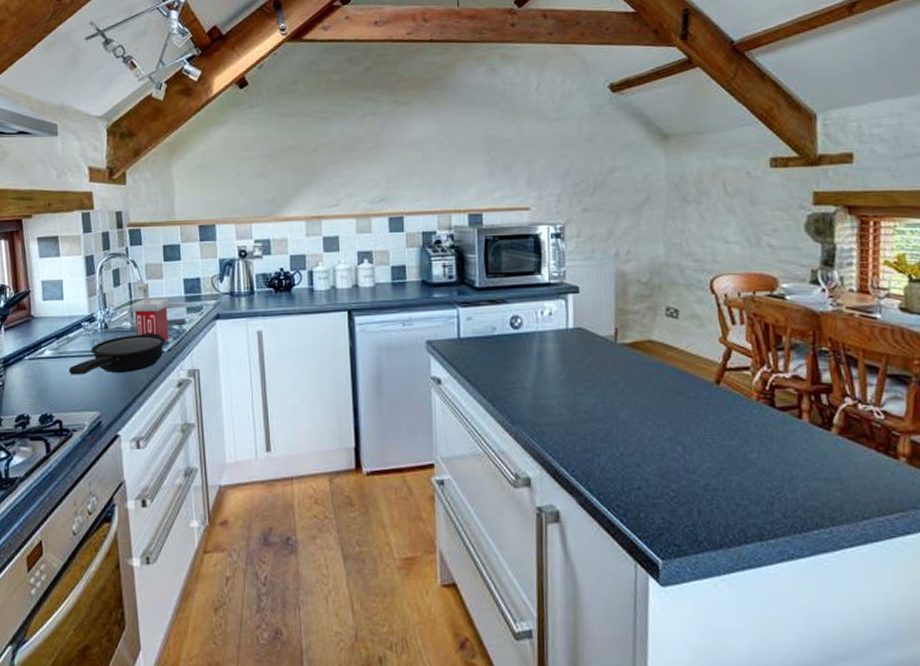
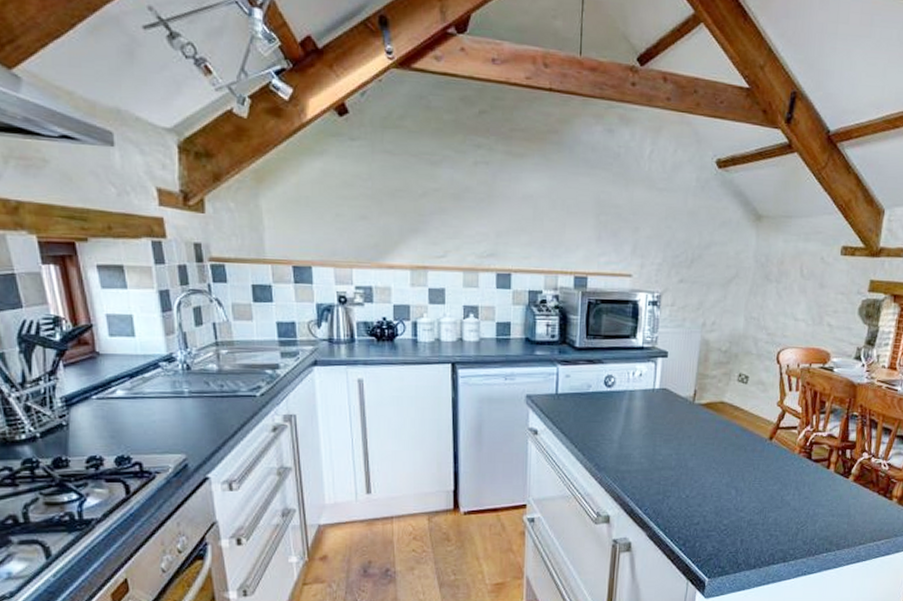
frying pan: present [69,333,166,375] -> none [146,376,258,417]
soap dispenser: present [131,282,169,341] -> none [217,323,261,386]

